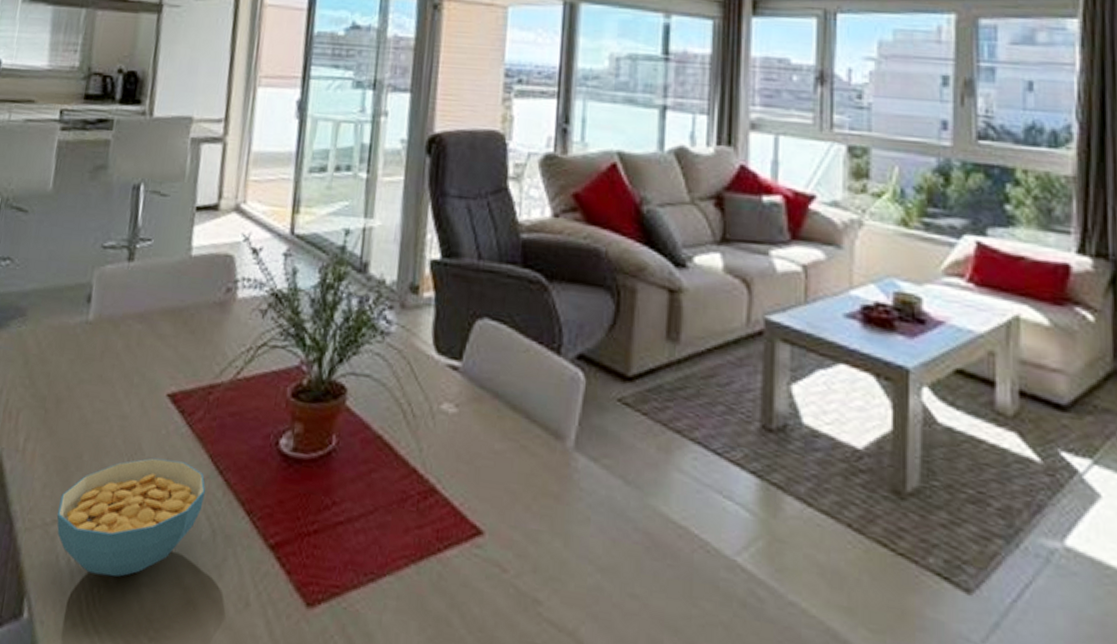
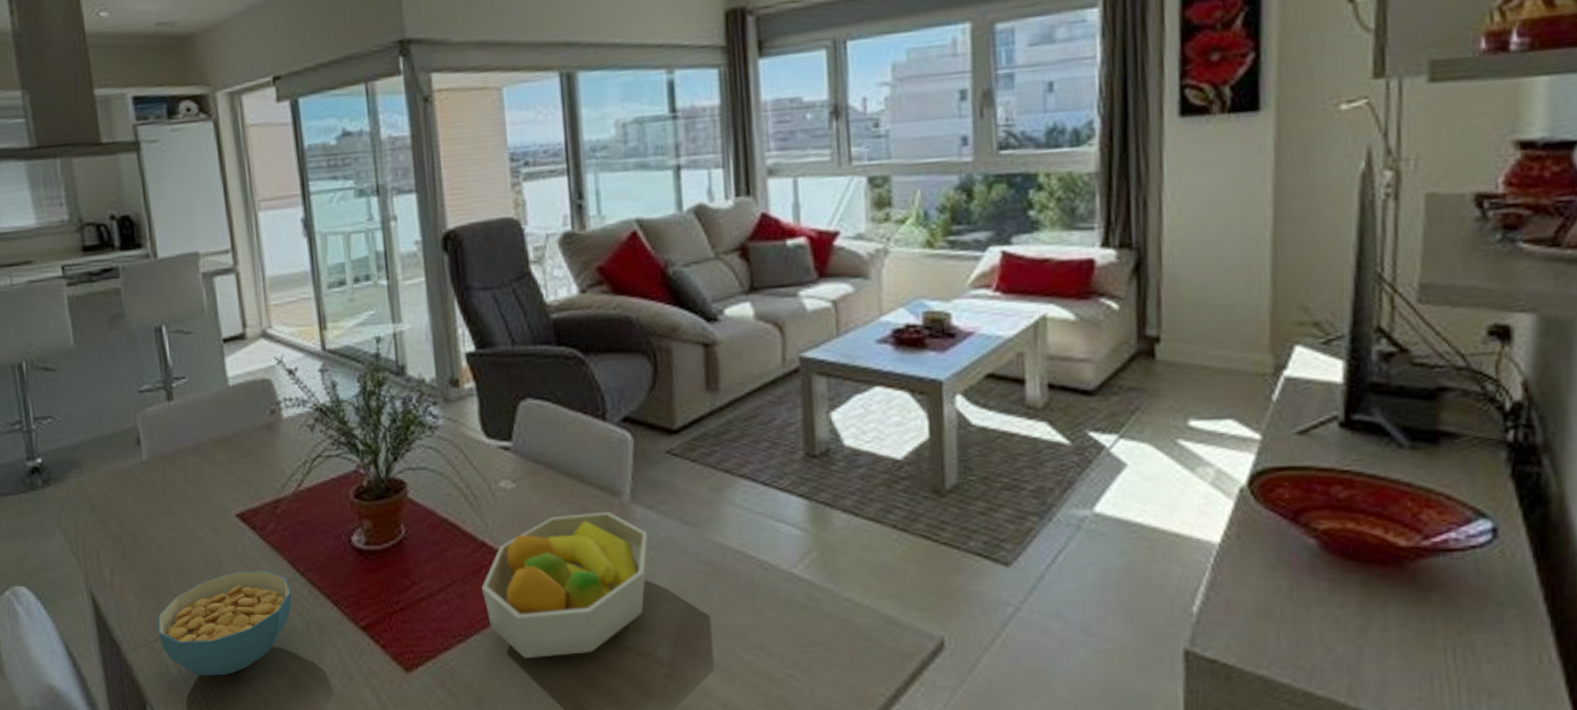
fruit bowl: none [403,452,588,619] -> present [481,511,648,658]

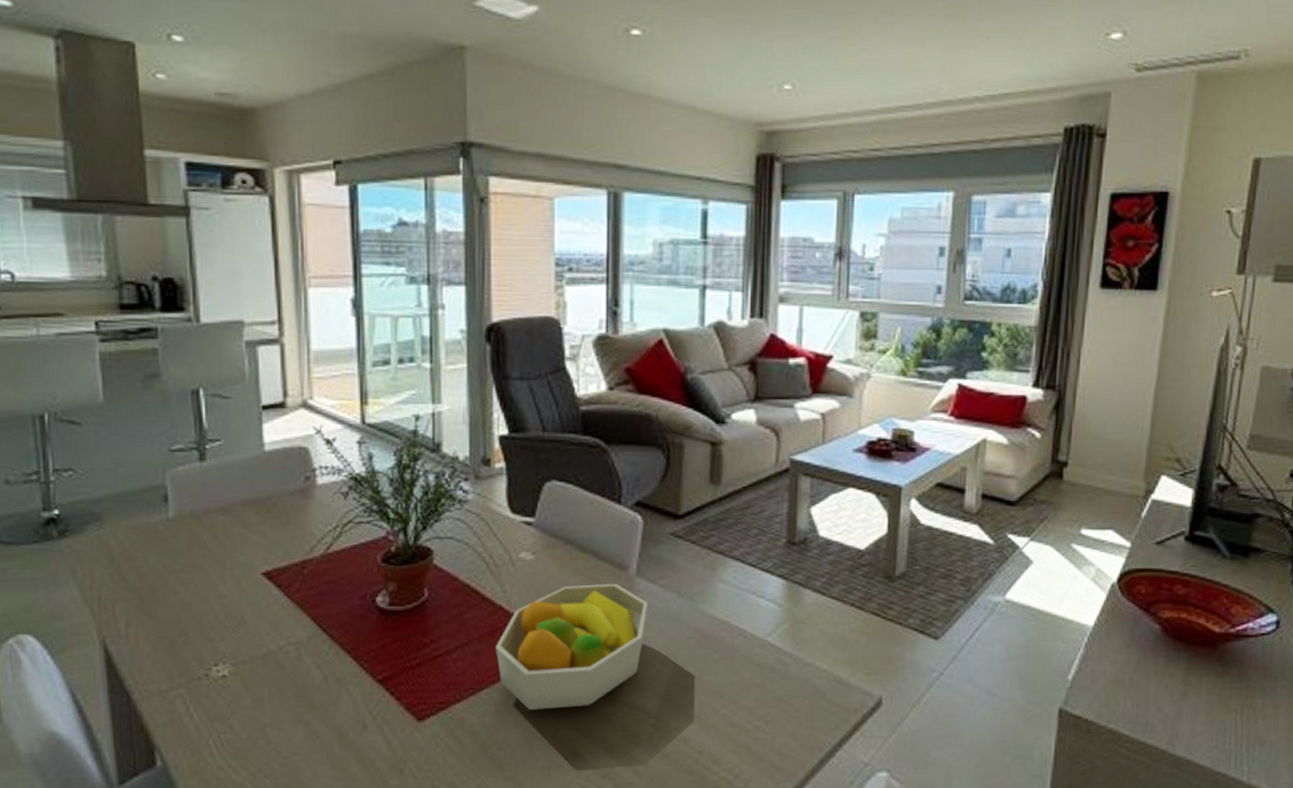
cereal bowl: present [157,571,292,676] -> none [172,626,313,724]

